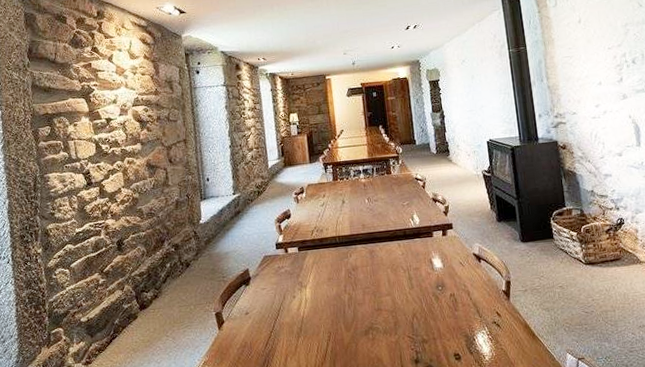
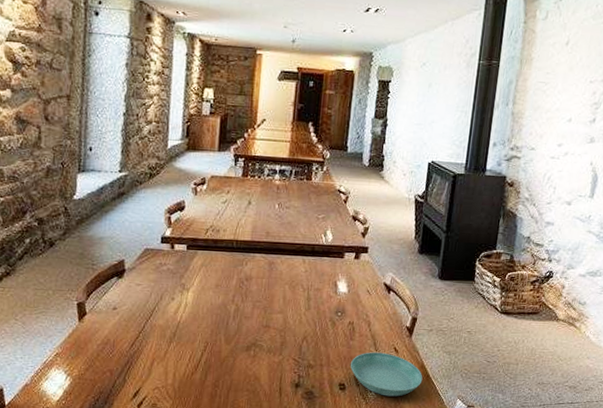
saucer: none [460,318,530,360] -> present [350,352,423,397]

